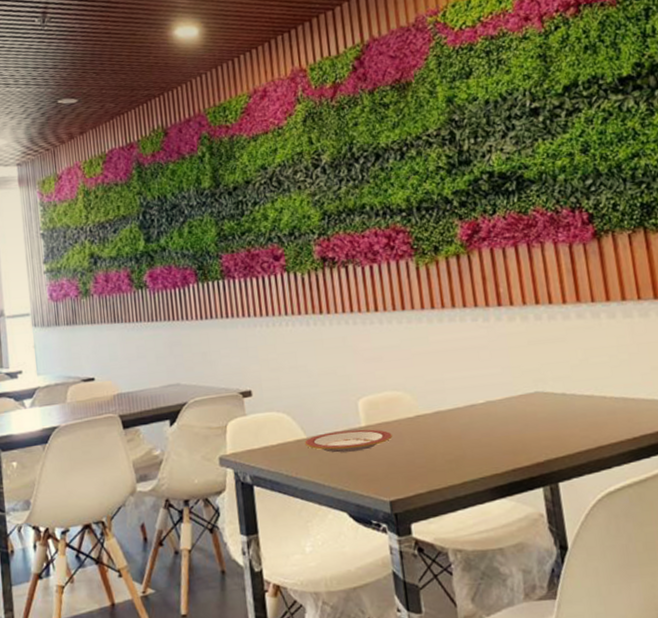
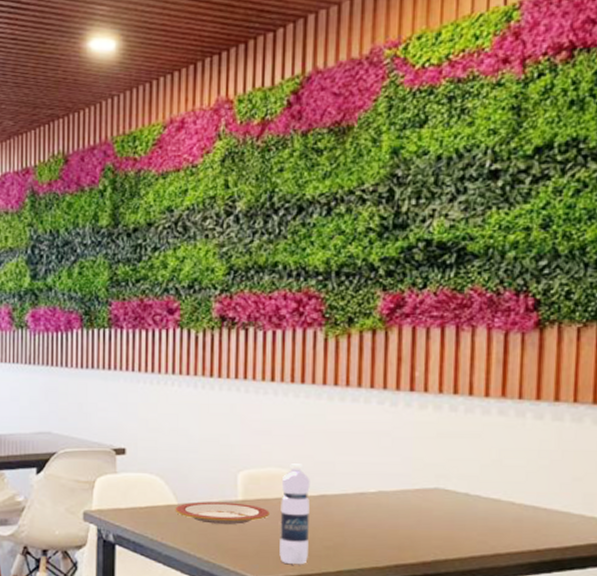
water bottle: none [398,385,434,482] -> present [279,464,310,564]

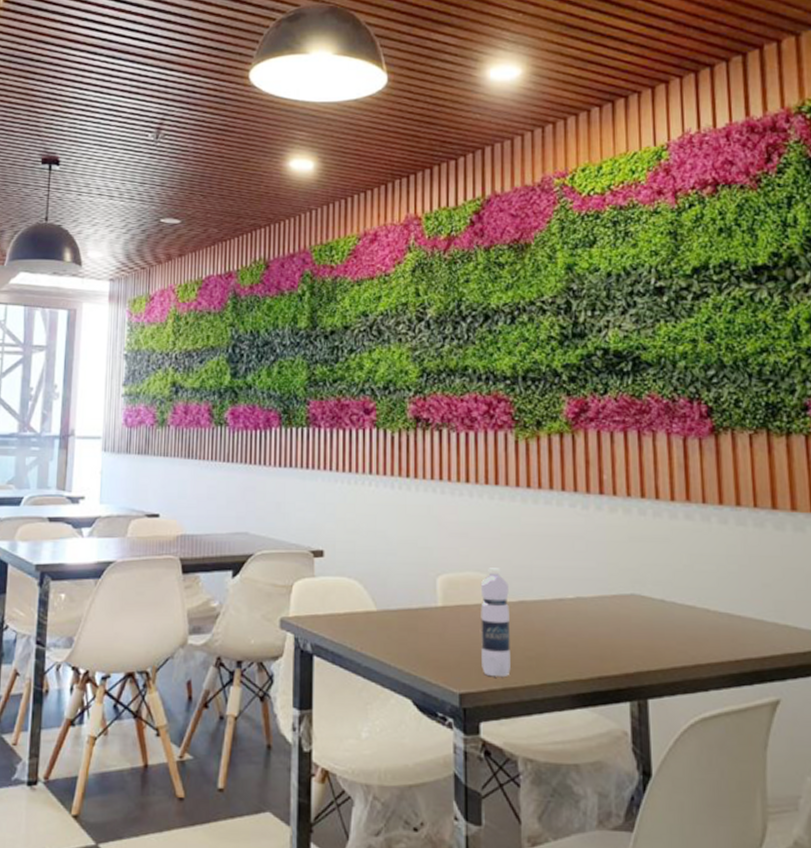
plate: present [175,501,270,525] -> none [374,608,470,633]

